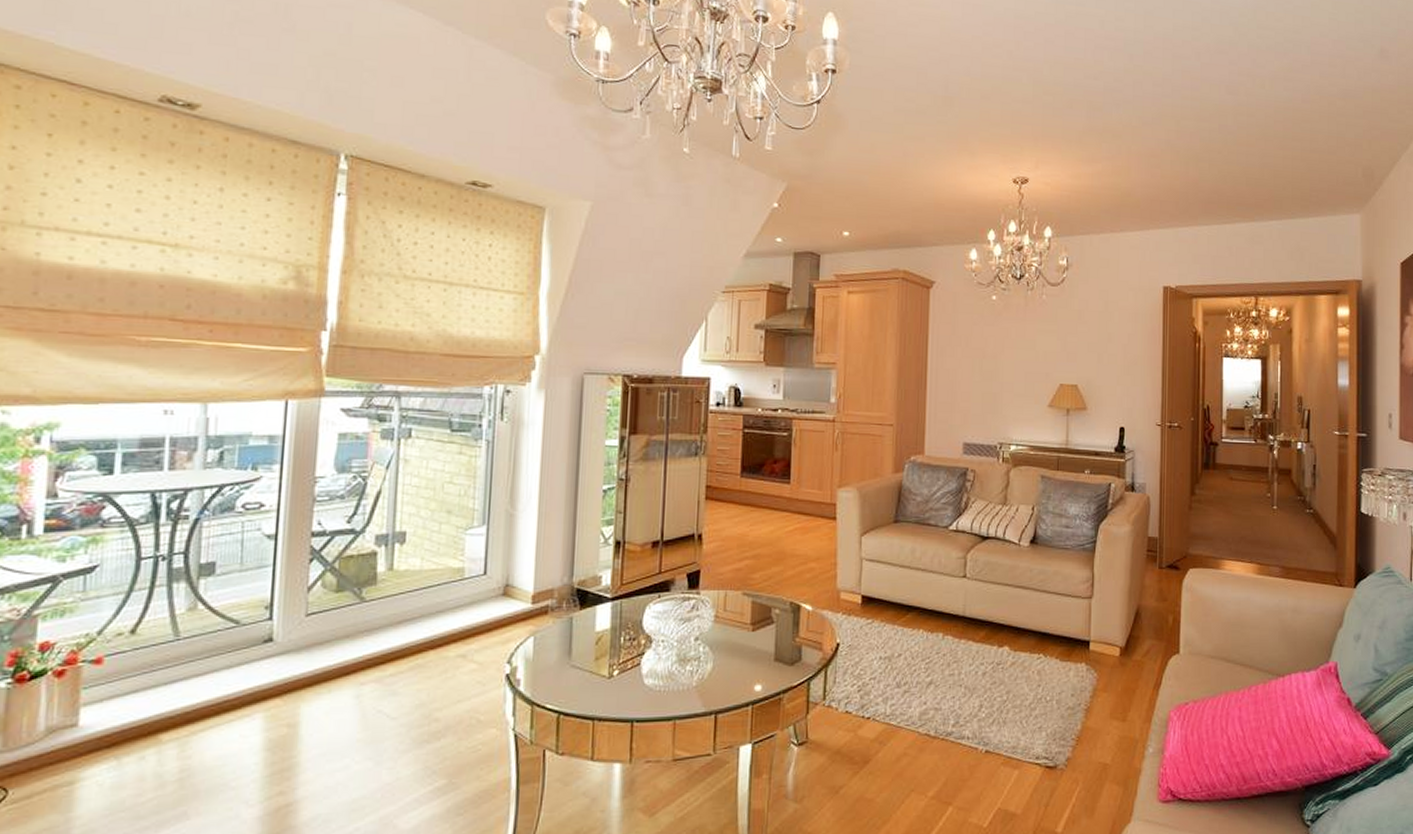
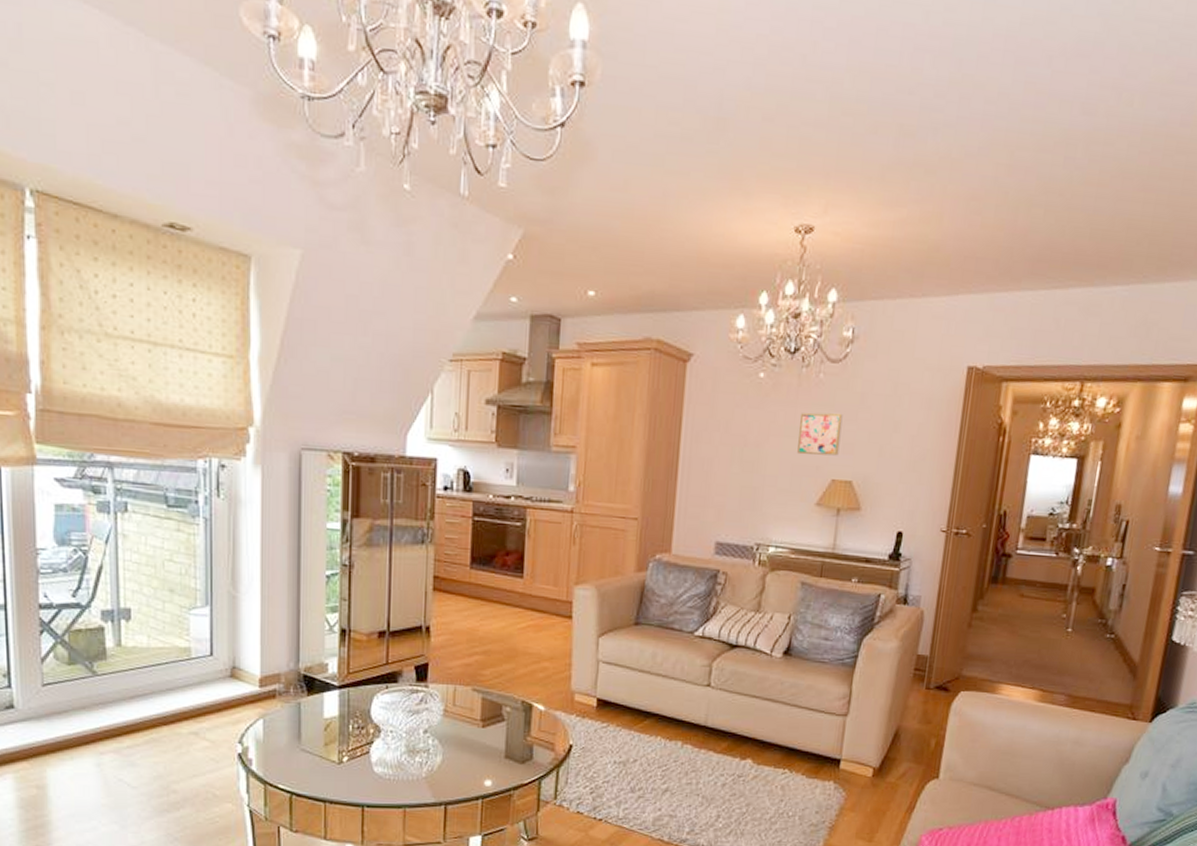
wall art: none [1029,327,1065,364] -> present [797,412,843,456]

